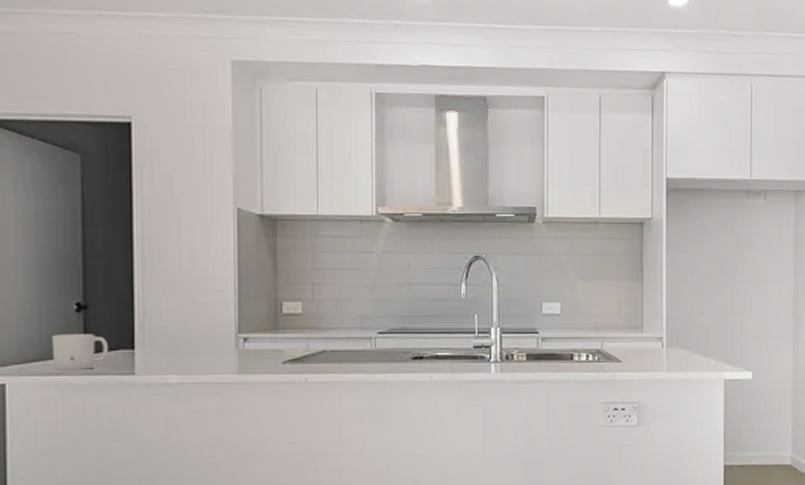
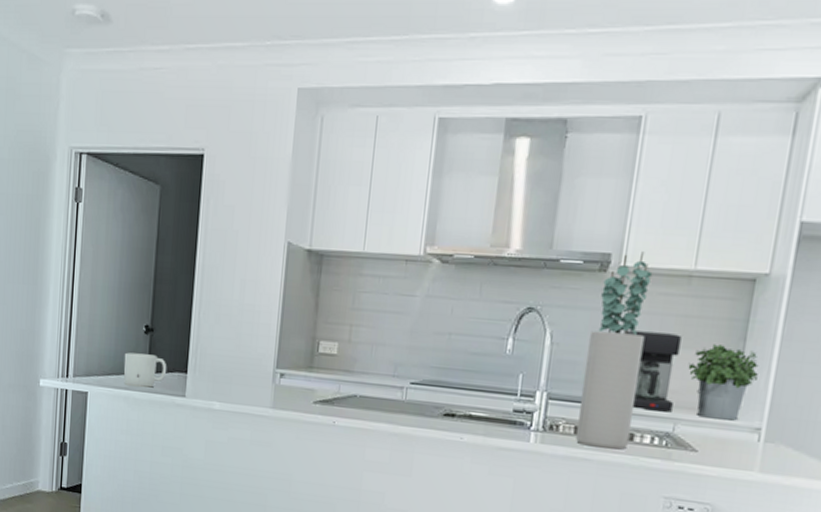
vase: none [527,205,571,371] -> present [576,251,653,451]
coffee maker: none [556,269,599,333] -> present [626,330,682,412]
potted plant: none [605,275,655,334] -> present [688,344,759,421]

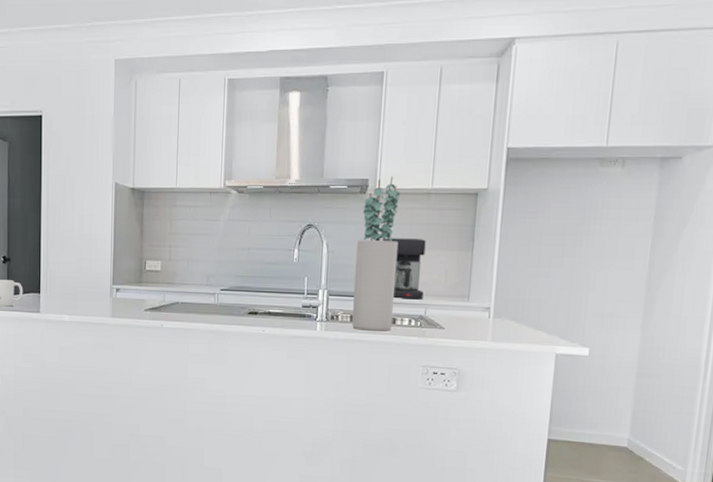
potted plant: present [688,344,759,421] -> none [432,245,485,303]

